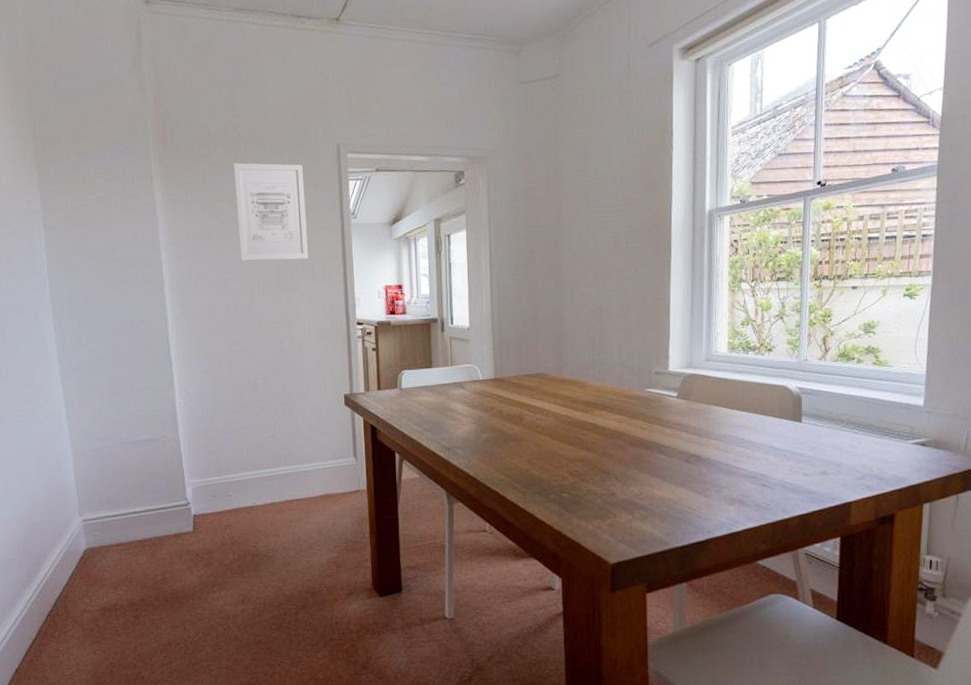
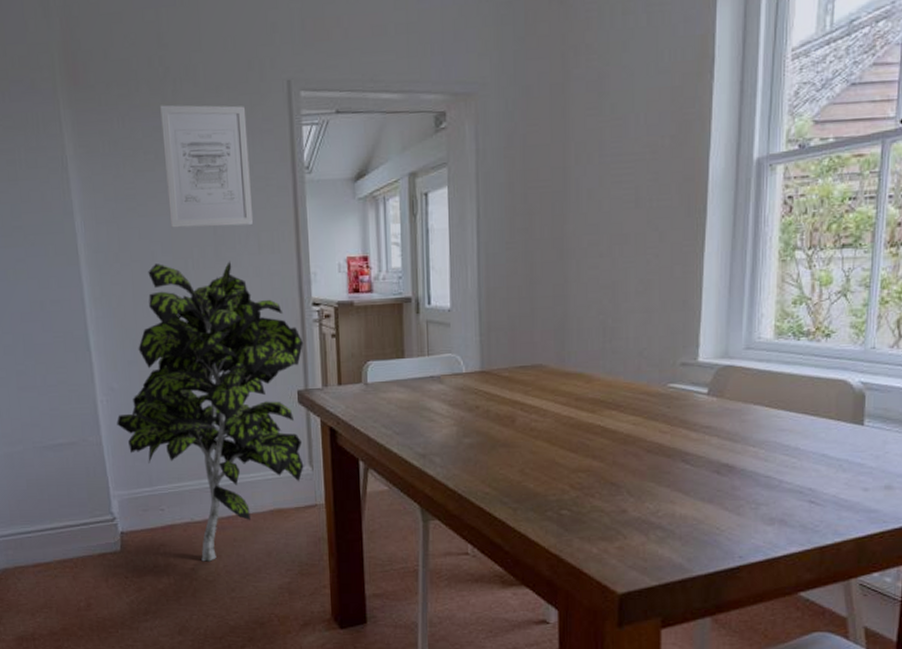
indoor plant: none [192,288,349,540] -> present [117,261,304,562]

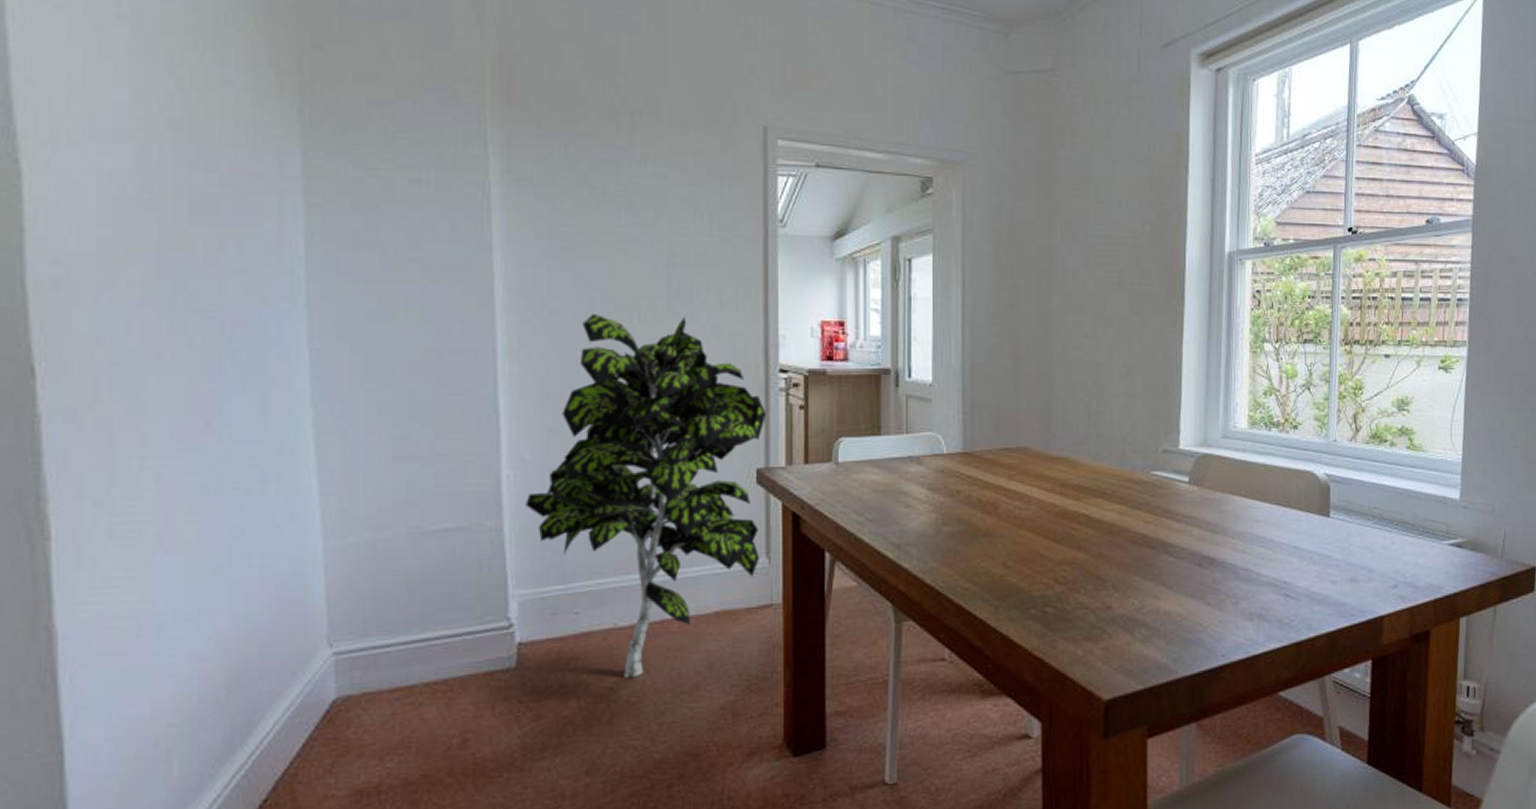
wall art: present [160,104,254,228] -> none [613,137,716,279]

